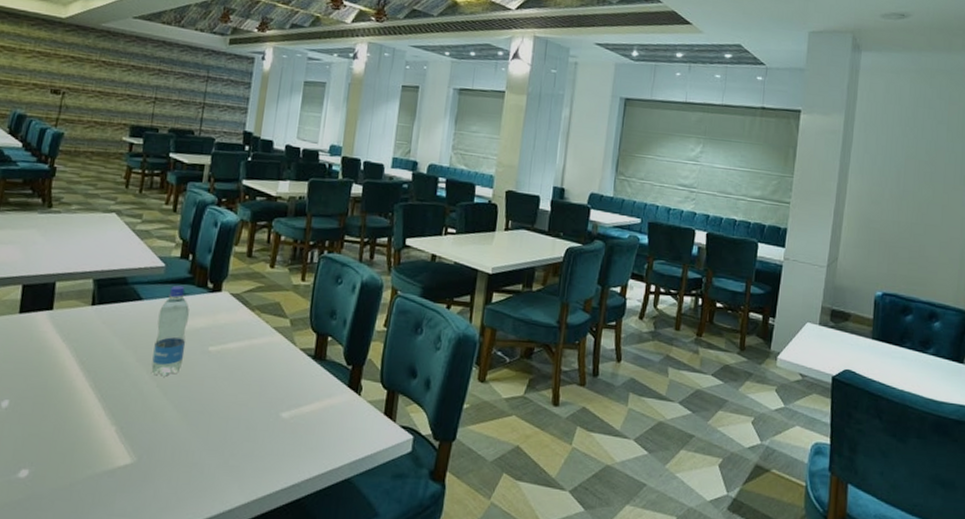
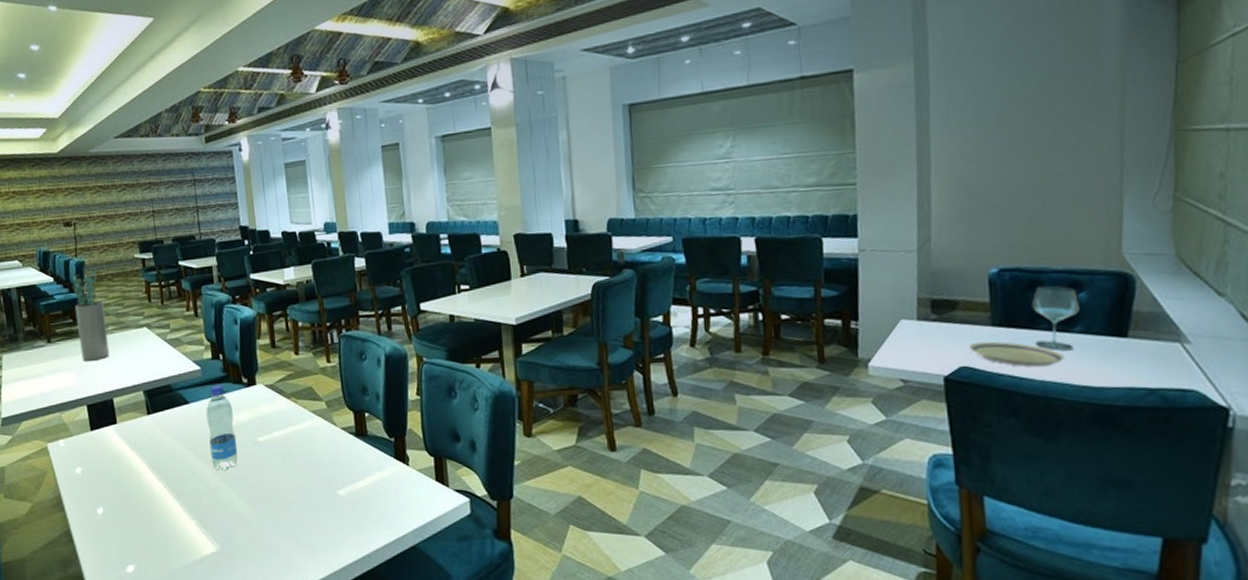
vase: none [31,138,75,239] -> present [72,264,110,361]
plate: none [854,350,920,379] -> present [970,341,1065,367]
wine glass: none [900,311,934,368] -> present [1031,285,1079,351]

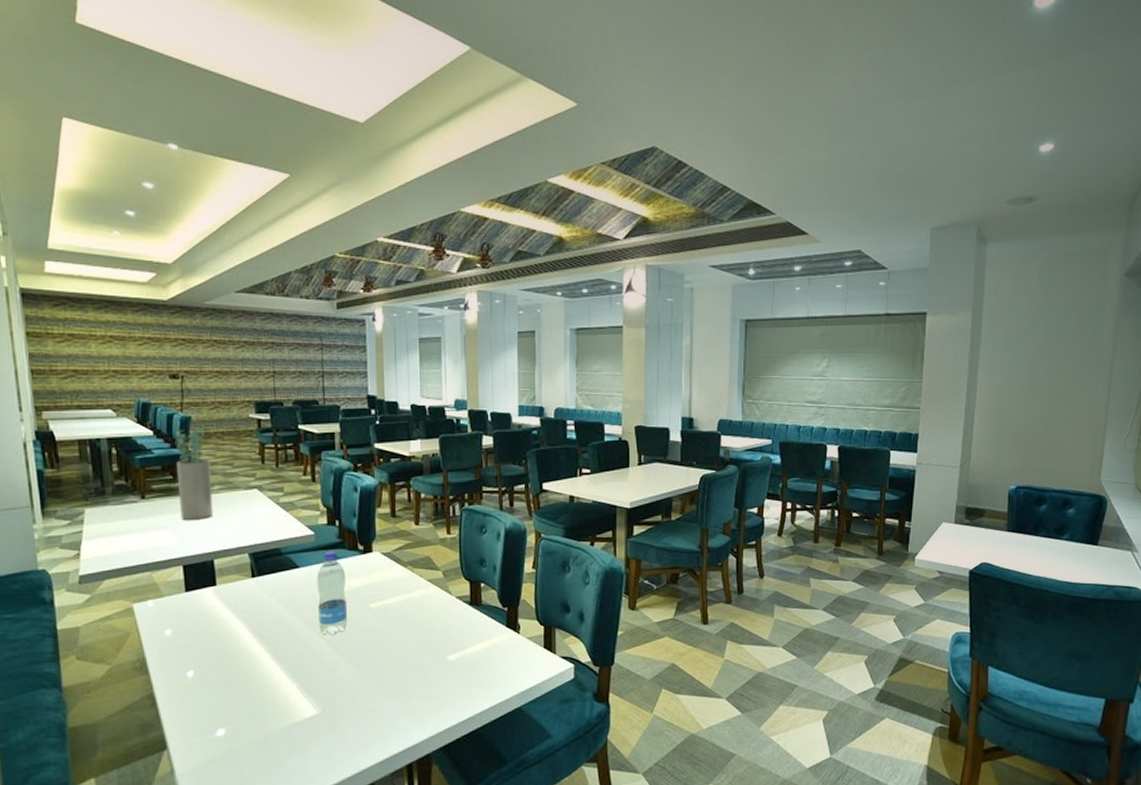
plate: present [970,341,1065,367] -> none [990,543,1055,566]
wine glass: present [1031,285,1079,351] -> none [1035,501,1068,554]

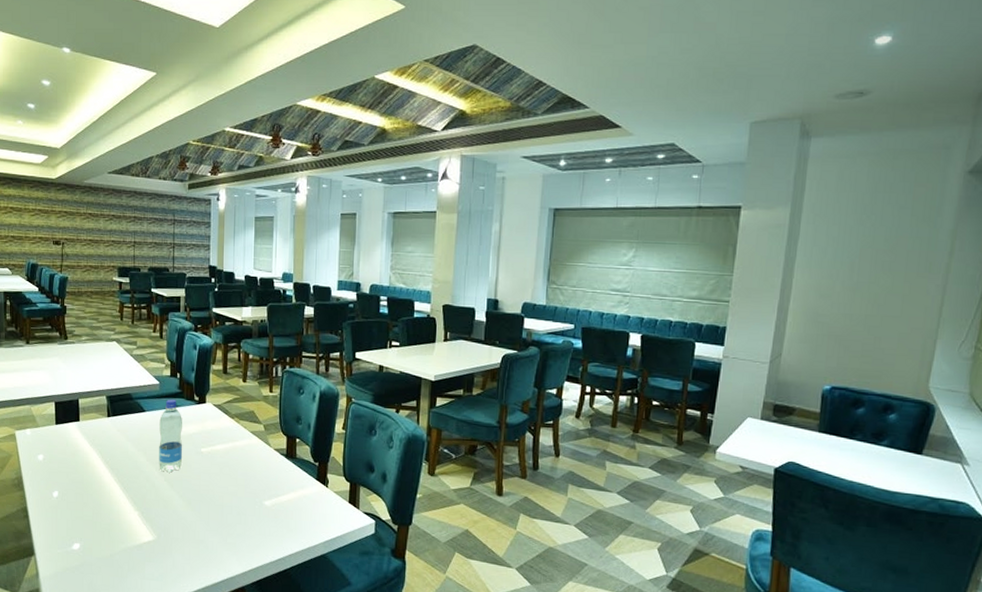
vase: present [175,421,214,520] -> none [54,281,81,365]

